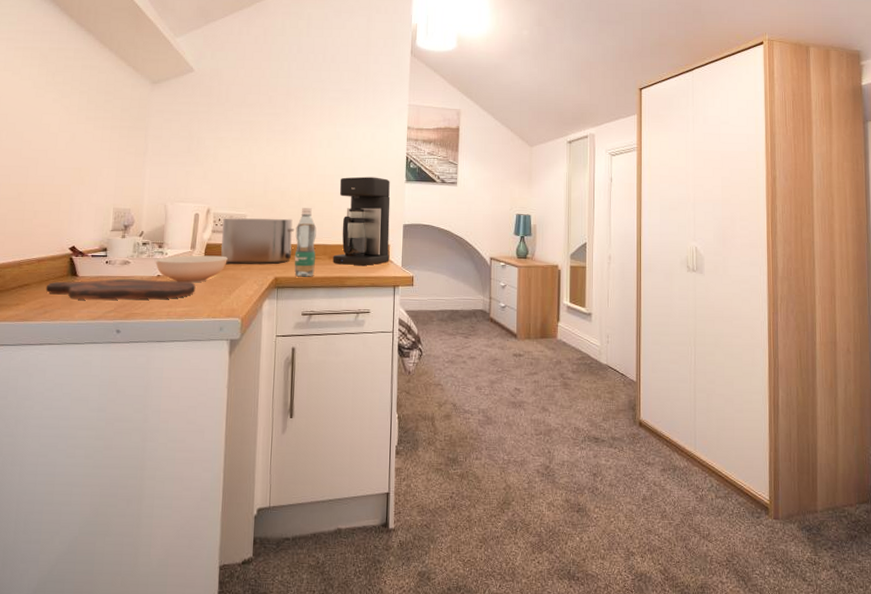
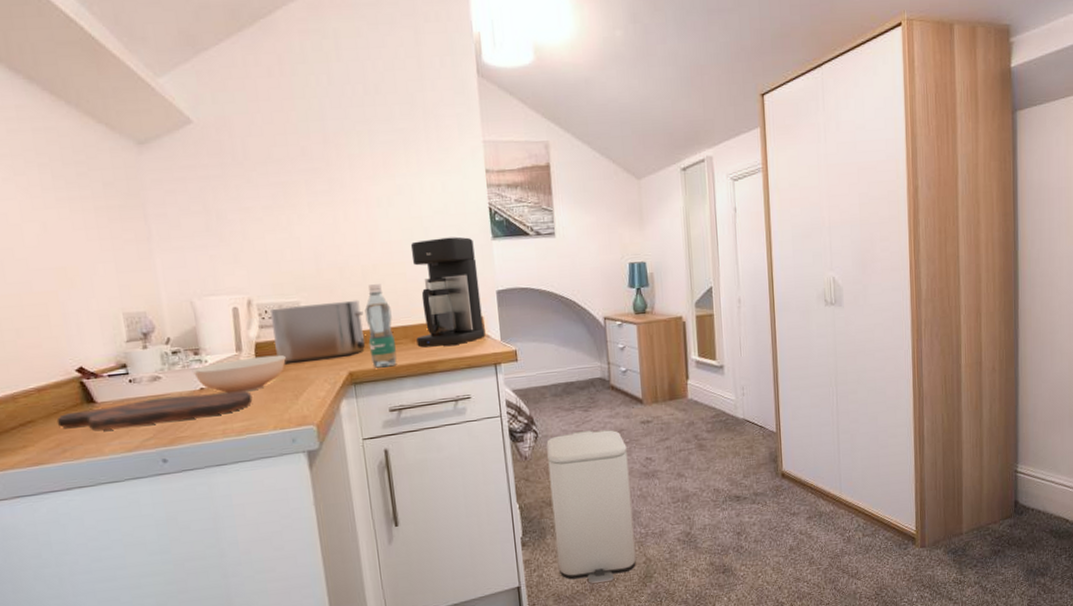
pedal bin: none [425,356,499,503] -> present [546,430,636,585]

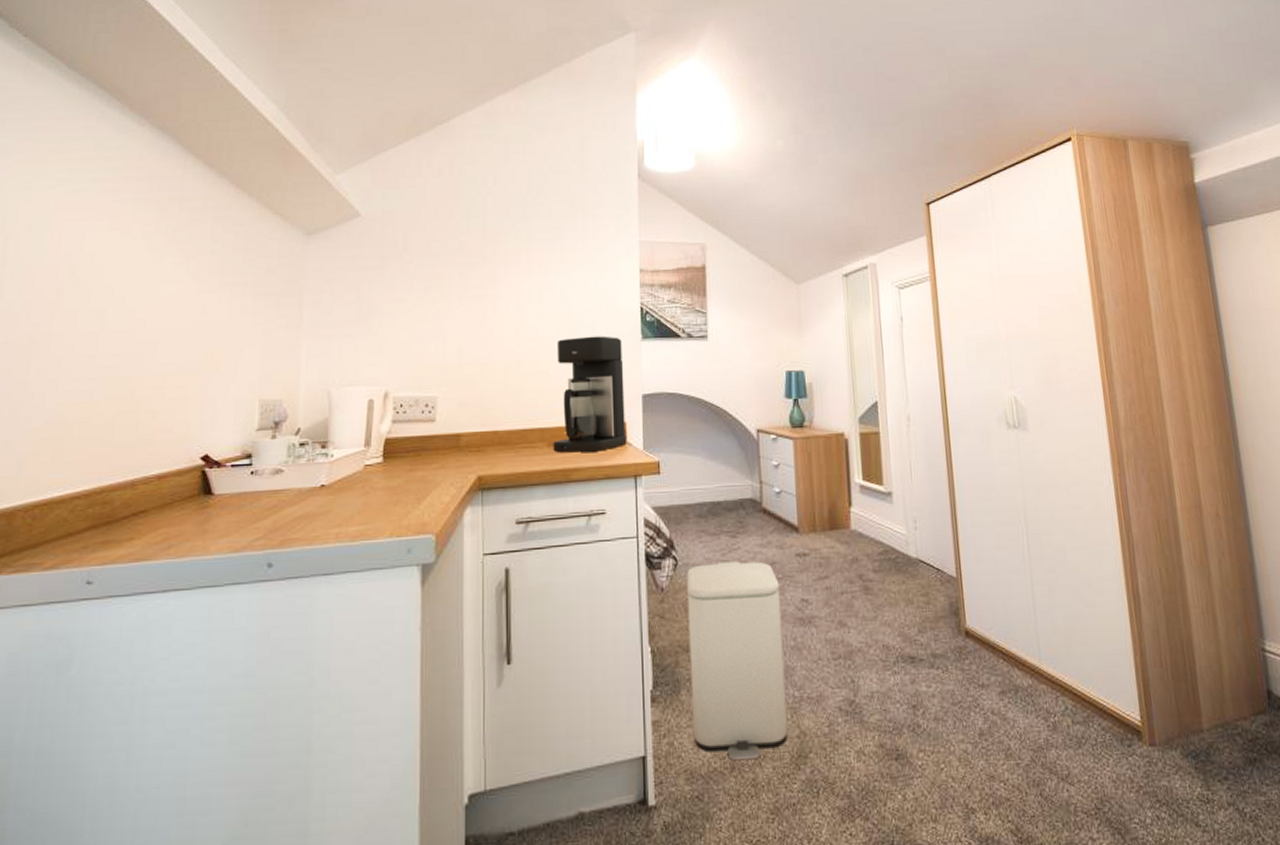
cutting board: present [56,391,253,431] -> none [169,490,373,527]
bowl: present [192,355,287,394] -> none [316,453,415,493]
toaster: present [269,300,365,365] -> none [405,397,501,464]
bottle: present [364,284,397,368] -> none [502,382,530,473]

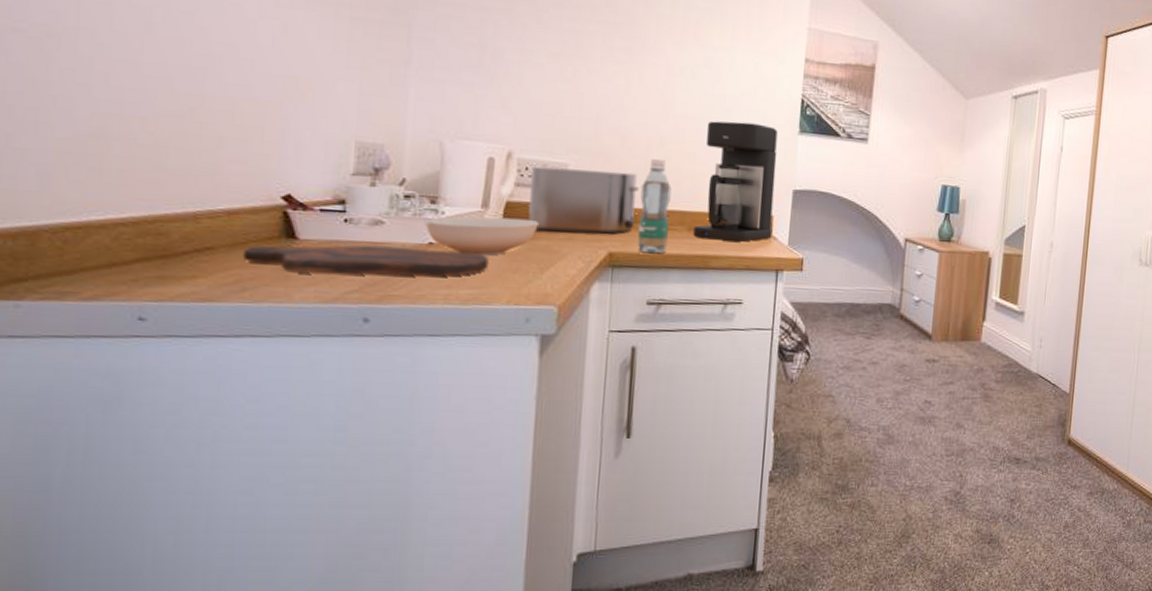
cutting board: none [169,490,373,527] -> present [242,245,489,277]
bowl: none [316,453,415,493] -> present [423,216,540,256]
toaster: none [405,397,501,464] -> present [528,166,639,236]
bottle: none [502,382,530,473] -> present [637,159,672,254]
pedal bin: present [687,561,788,761] -> none [806,360,906,537]

